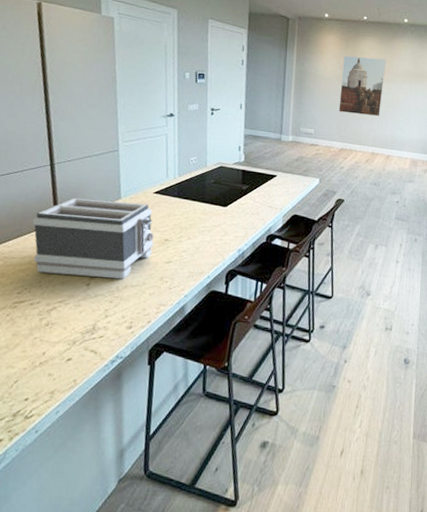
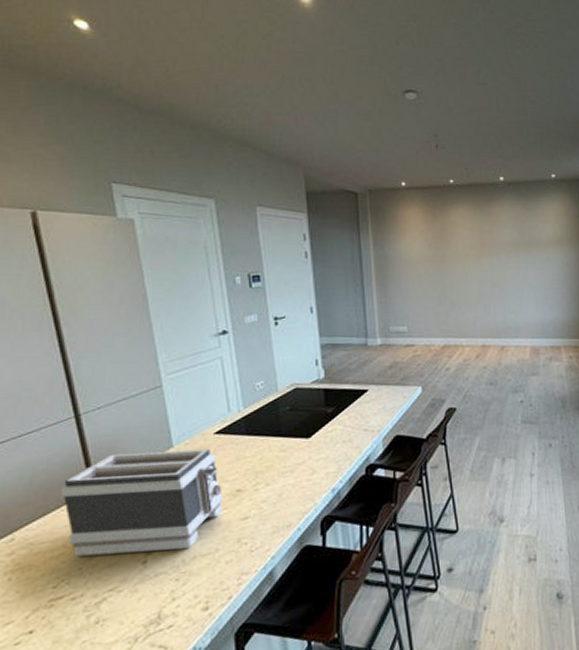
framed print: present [338,56,386,117] -> none [431,229,486,301]

